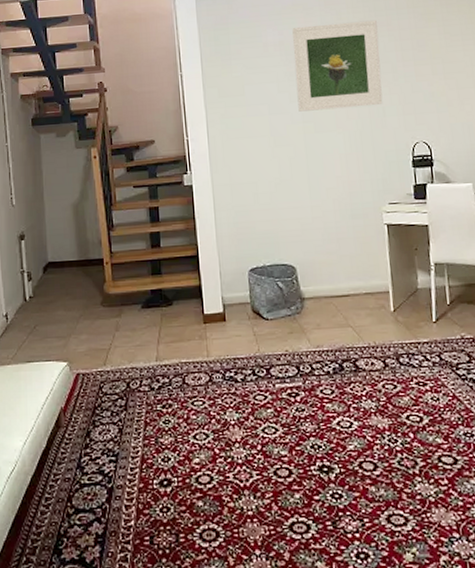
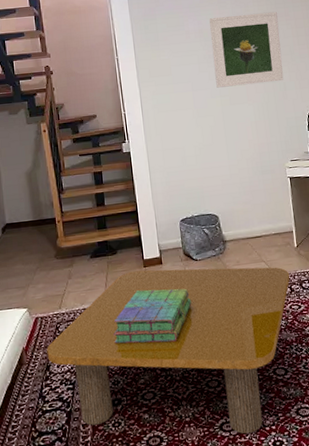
coffee table: none [88,327,384,540] -> present [47,267,290,434]
stack of books: none [165,350,260,417] -> present [113,288,192,344]

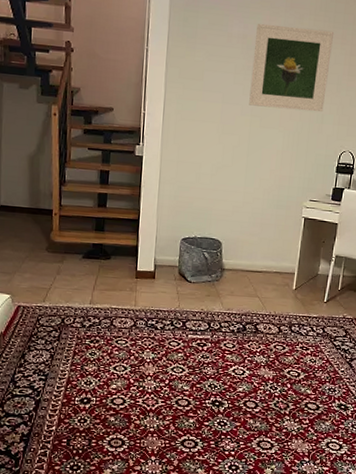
coffee table: present [47,267,290,434] -> none [24,280,282,454]
stack of books: present [113,288,192,344] -> none [93,300,177,356]

